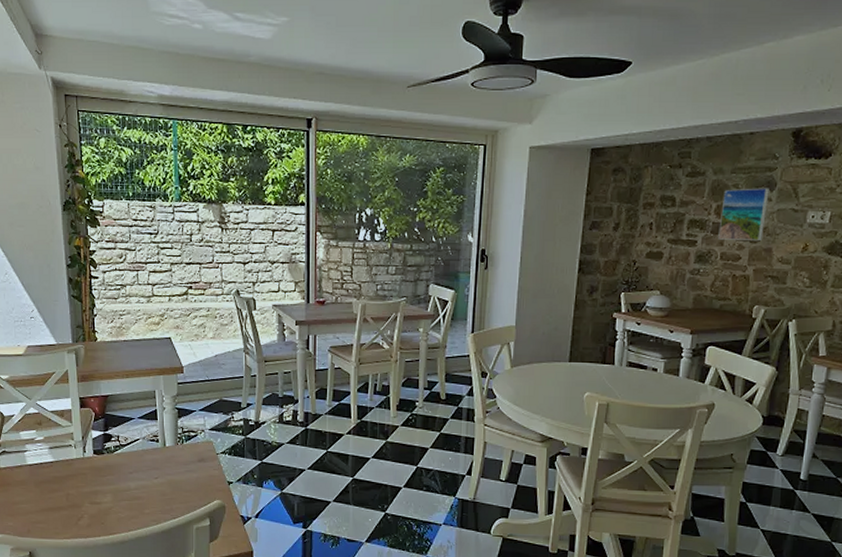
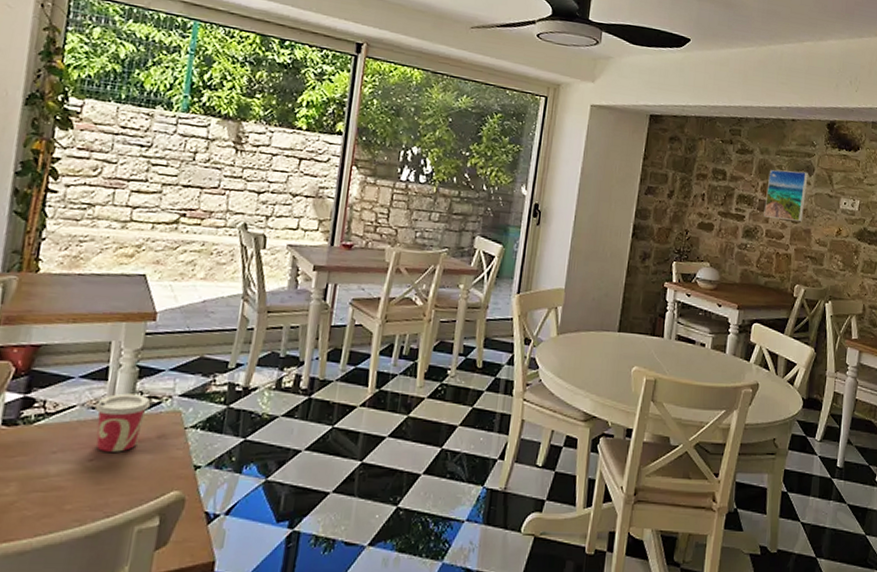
cup: none [152,429,190,472] -> present [94,393,151,452]

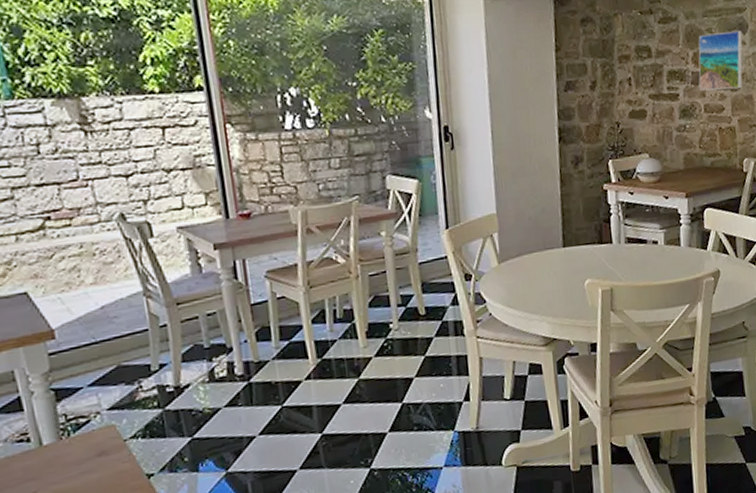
cup: present [94,393,151,452] -> none [19,417,80,482]

